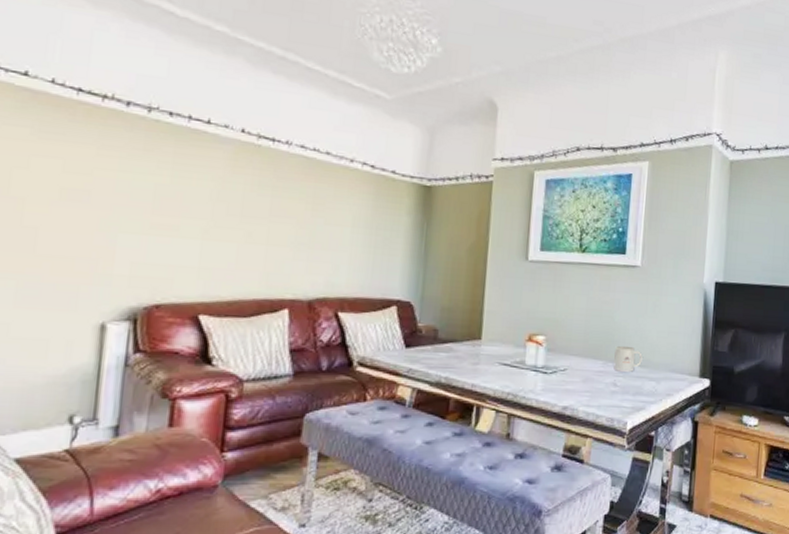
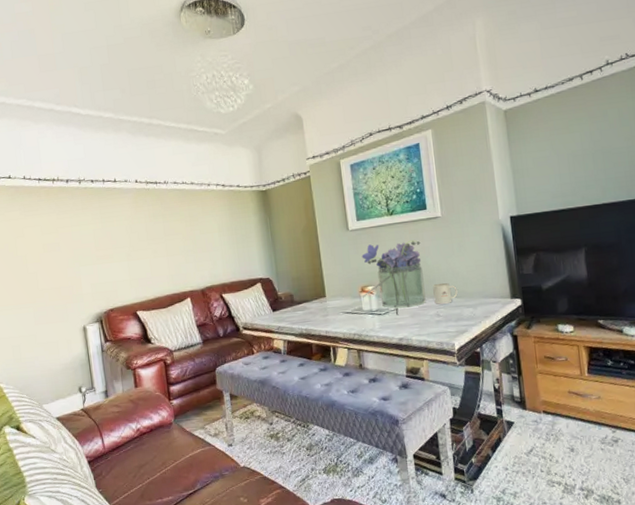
flower bouquet: none [528,283,611,376] -> present [362,239,426,314]

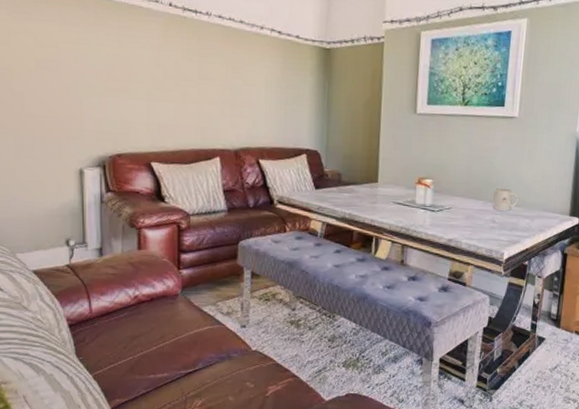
flower bouquet: present [362,239,426,314] -> none [418,133,491,214]

